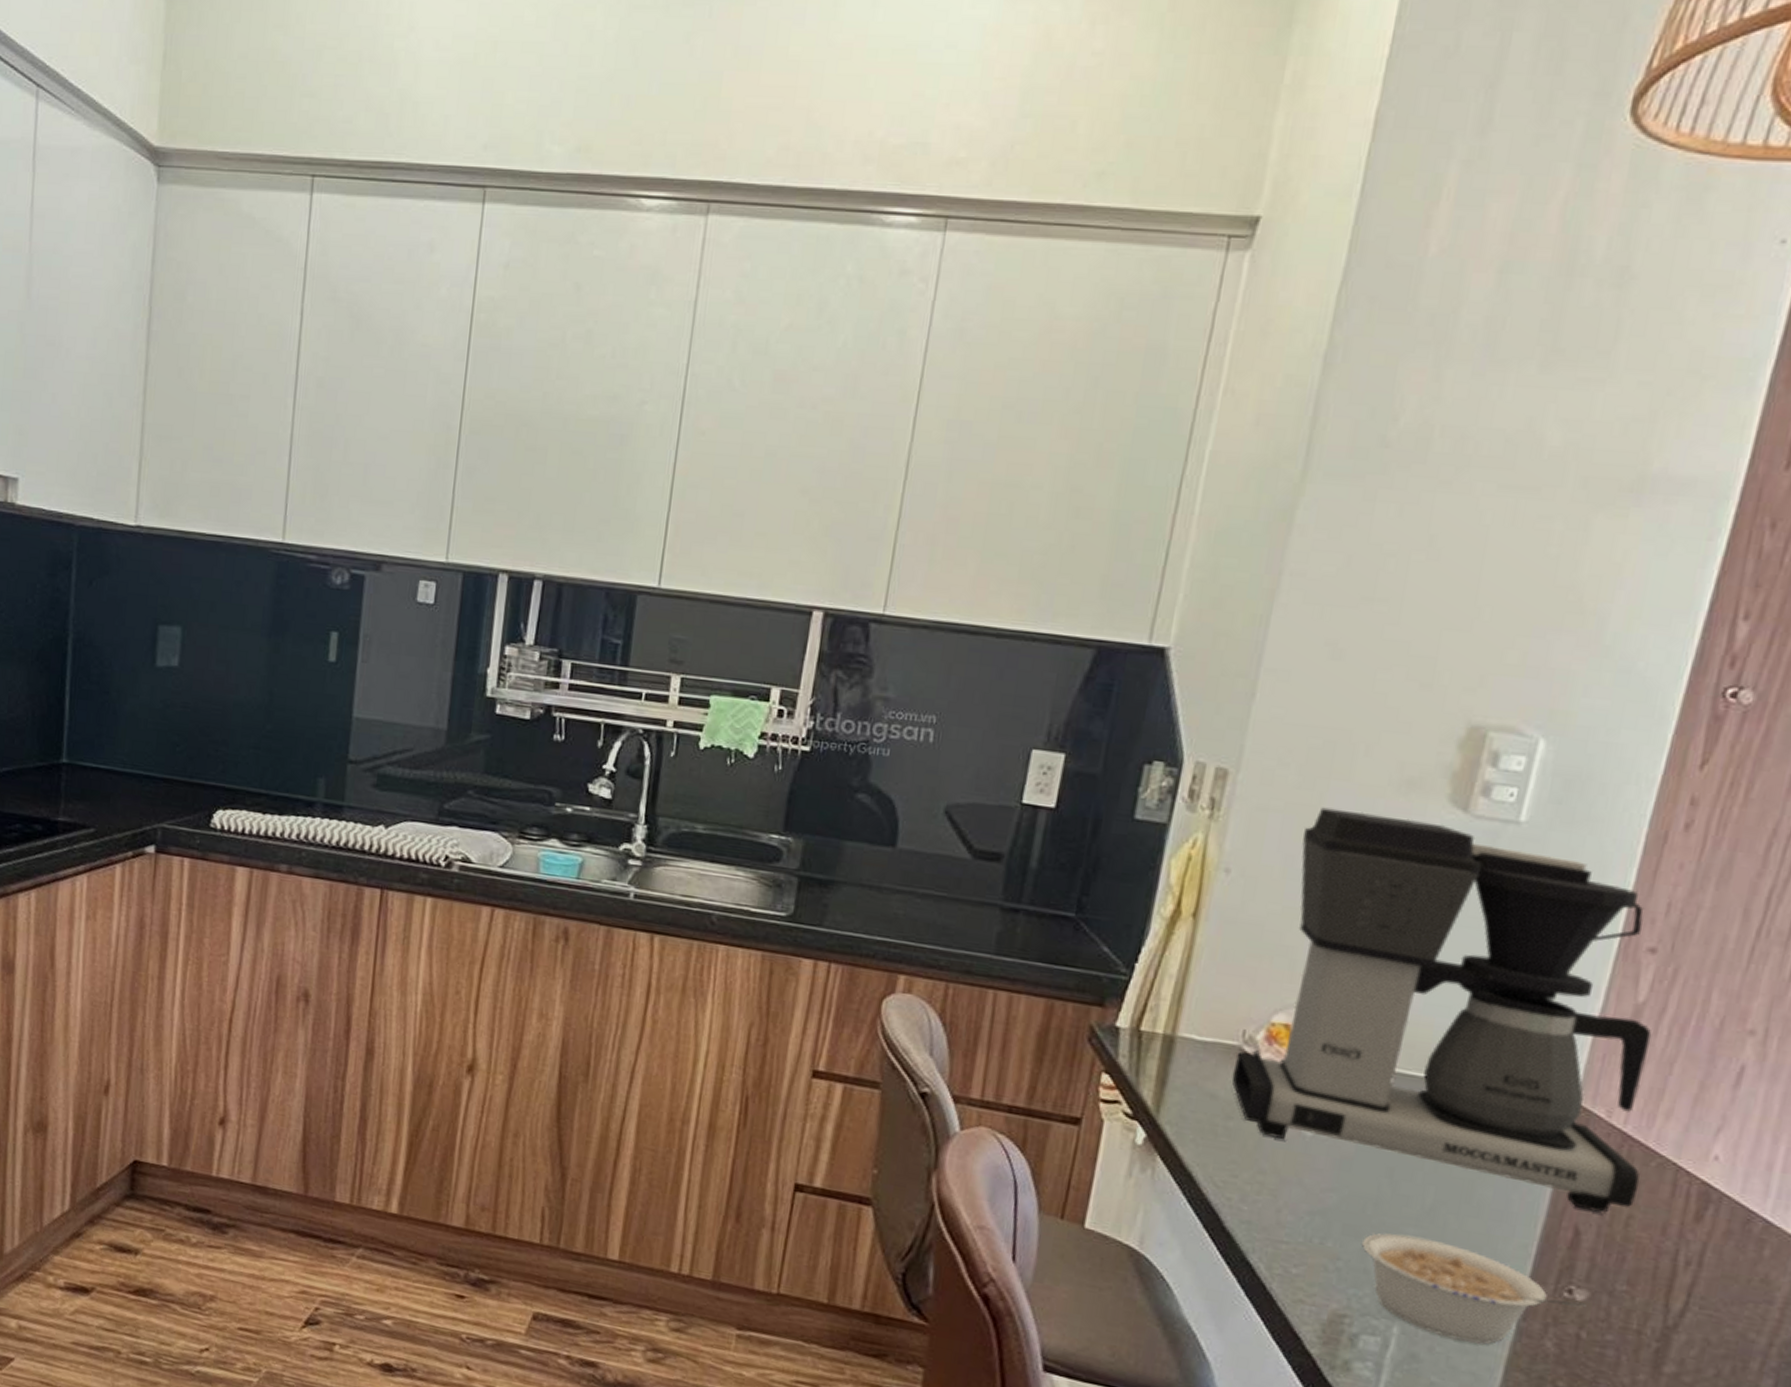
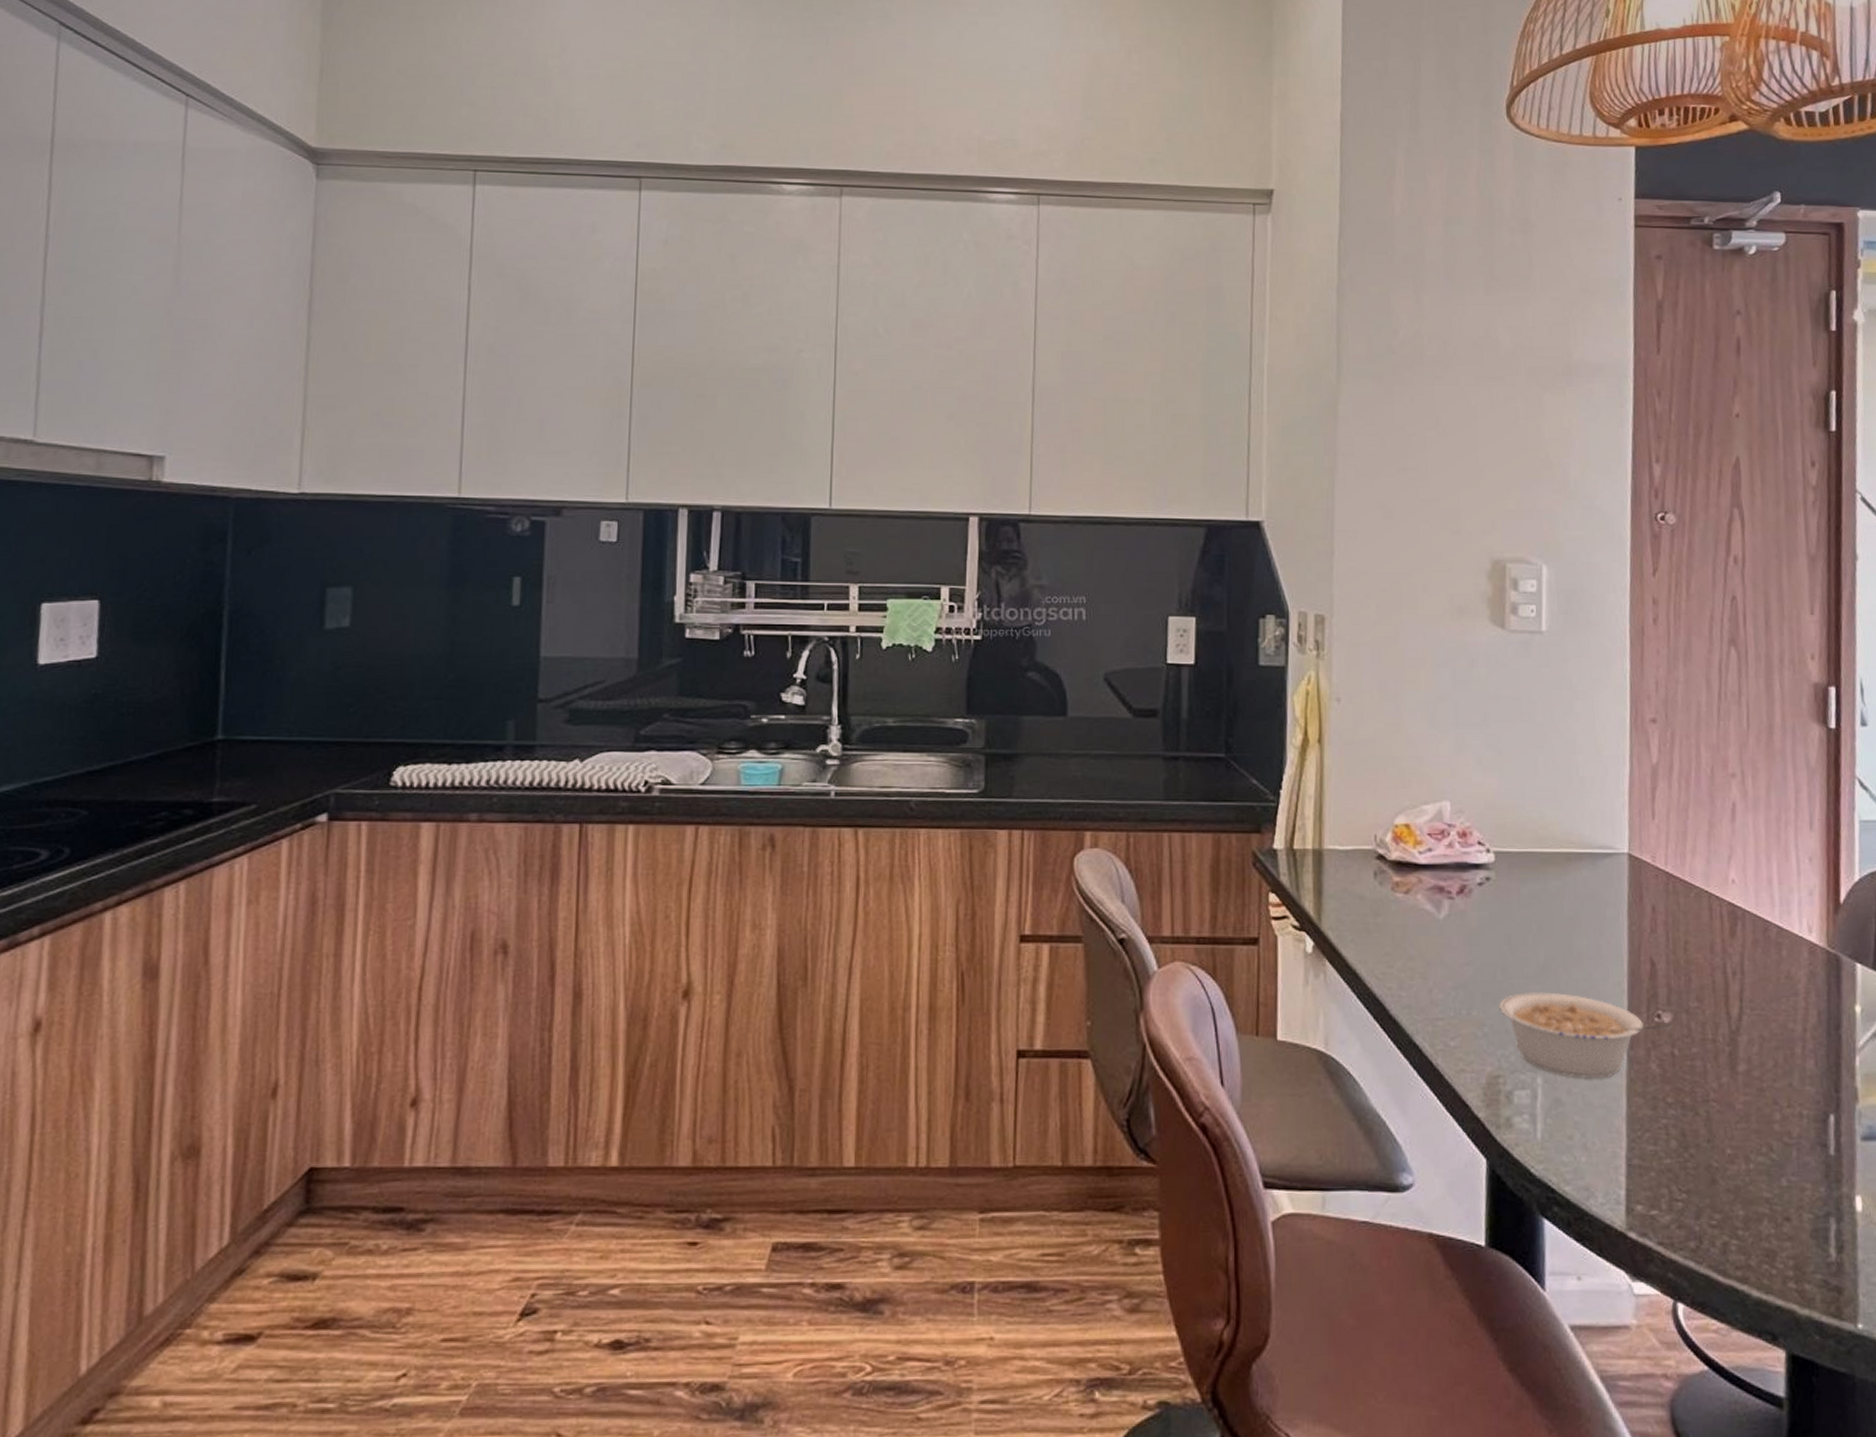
coffee maker: present [1232,807,1652,1213] -> none [1372,638,1687,943]

